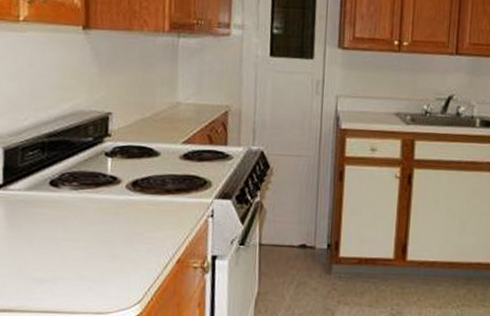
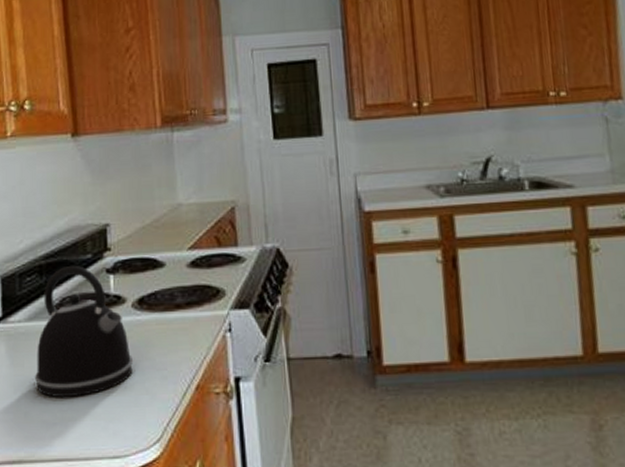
kettle: none [30,146,122,260] -> present [35,266,133,398]

